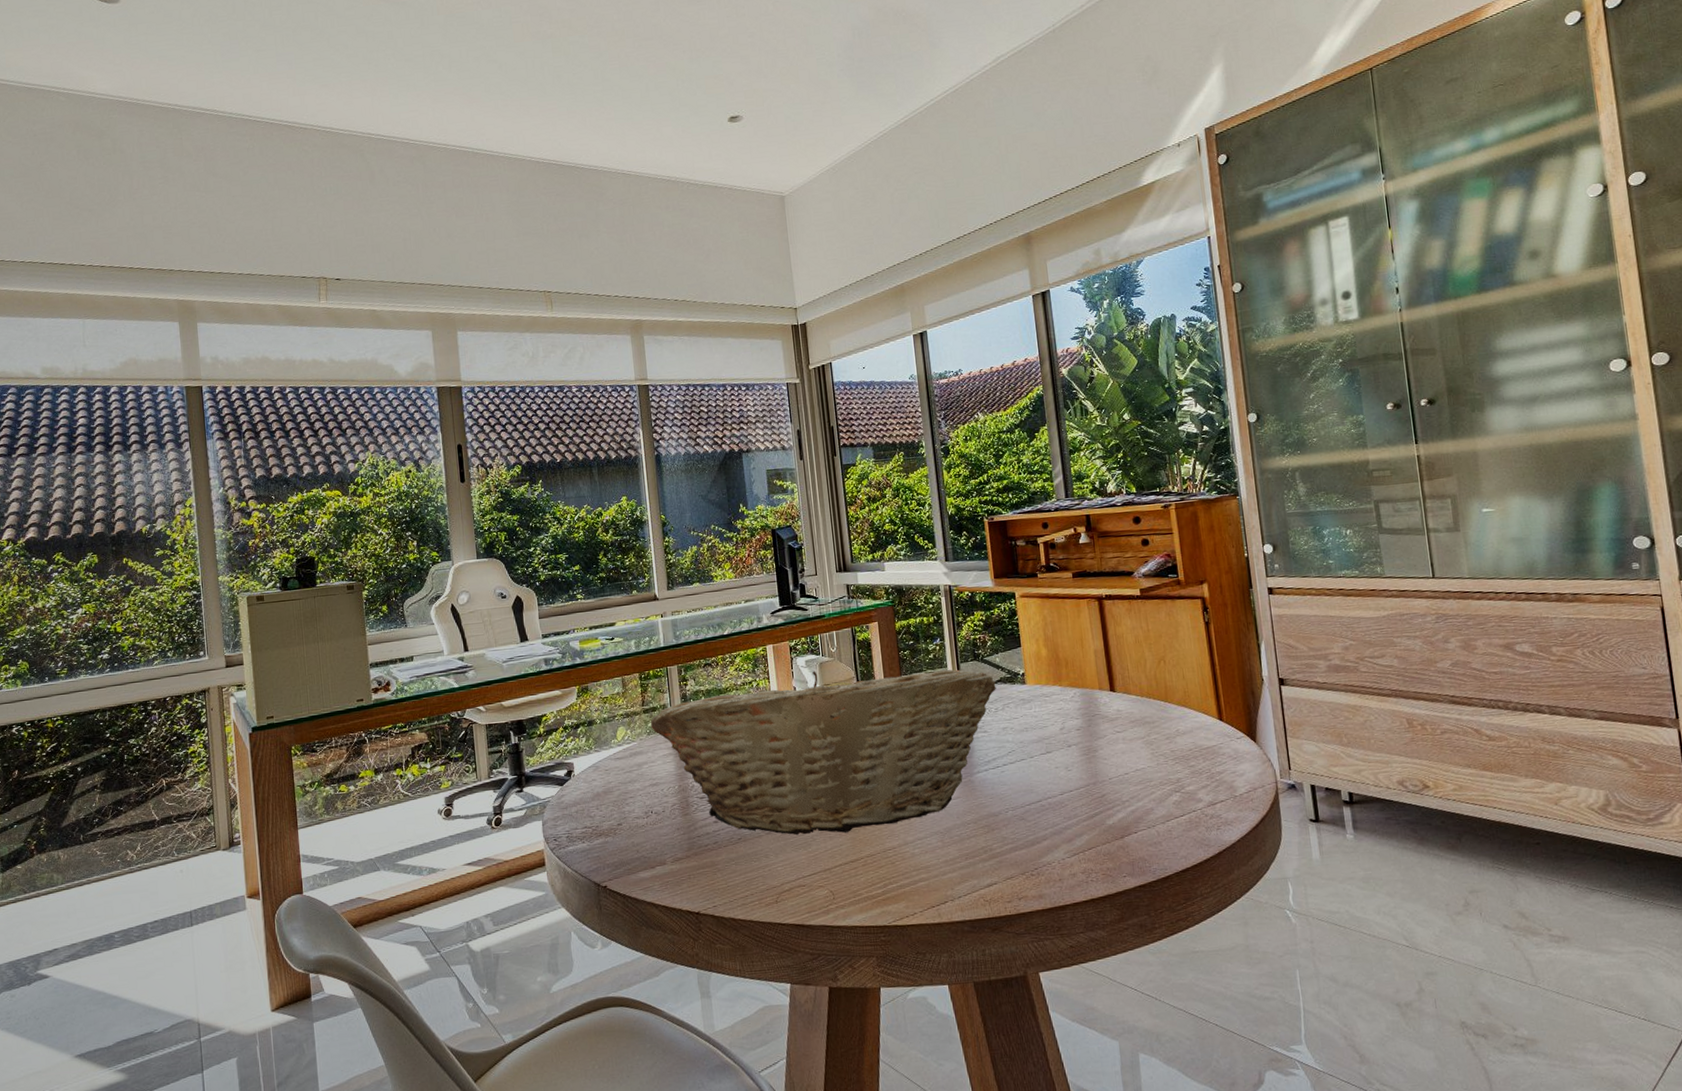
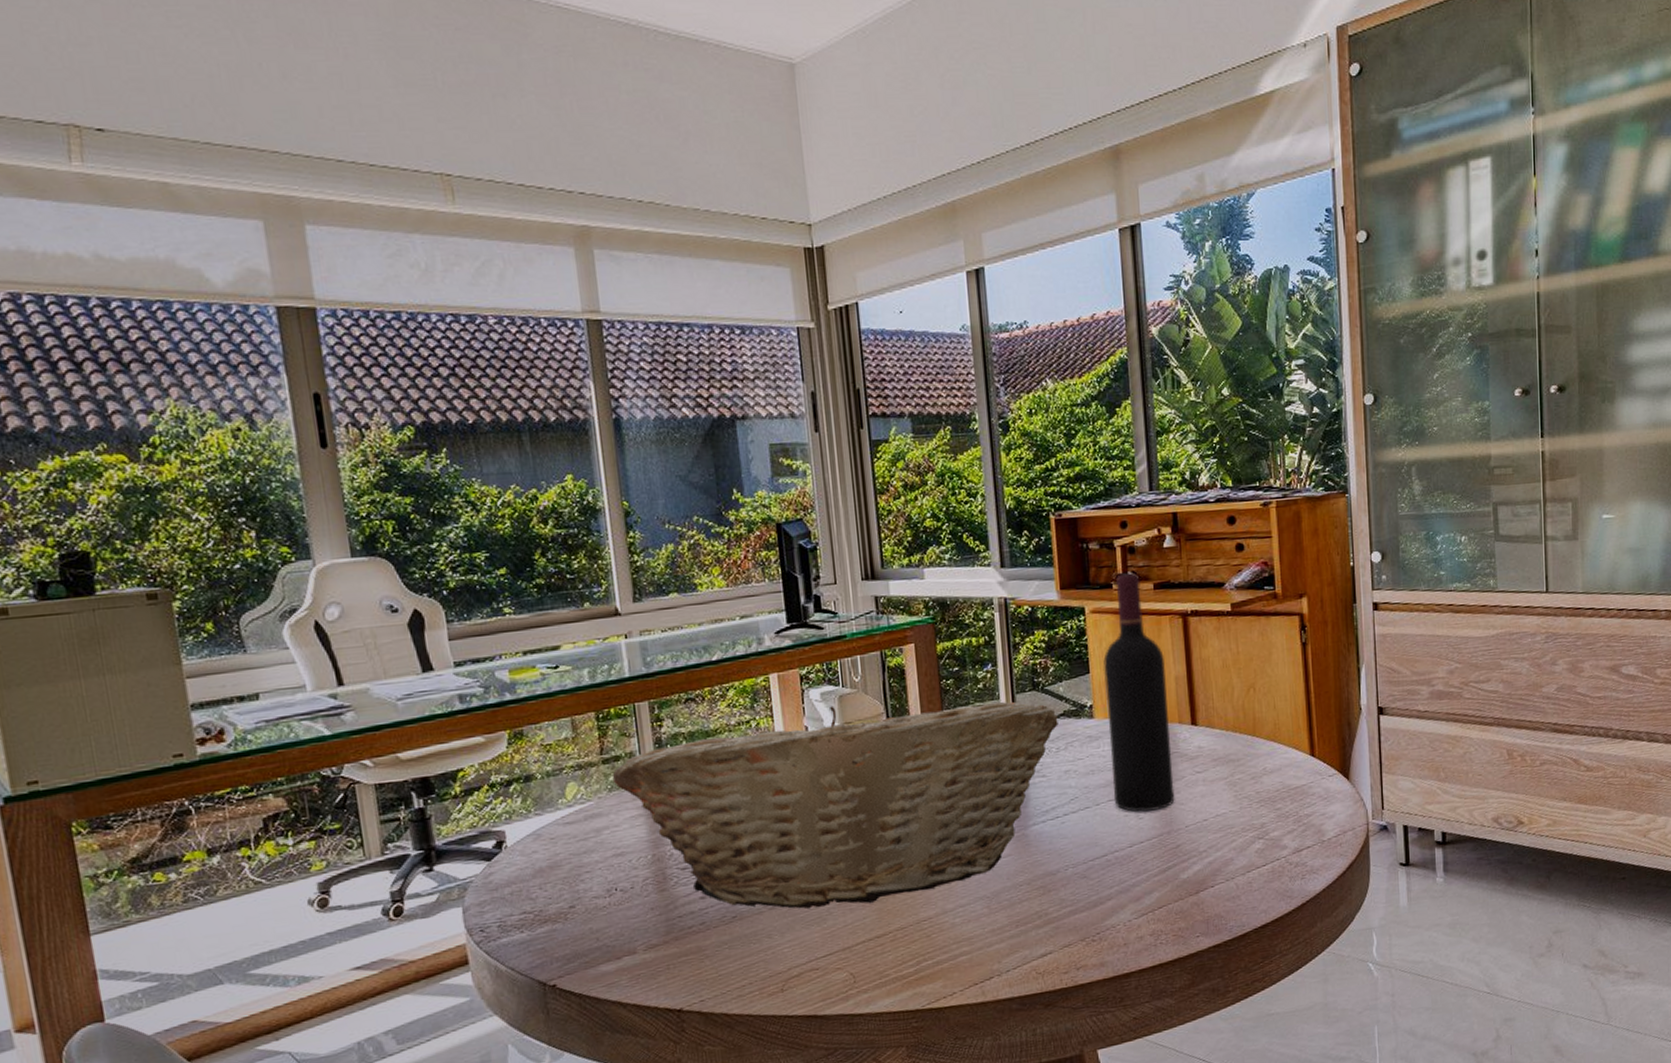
wine bottle: none [1032,564,1099,765] -> present [1102,573,1175,812]

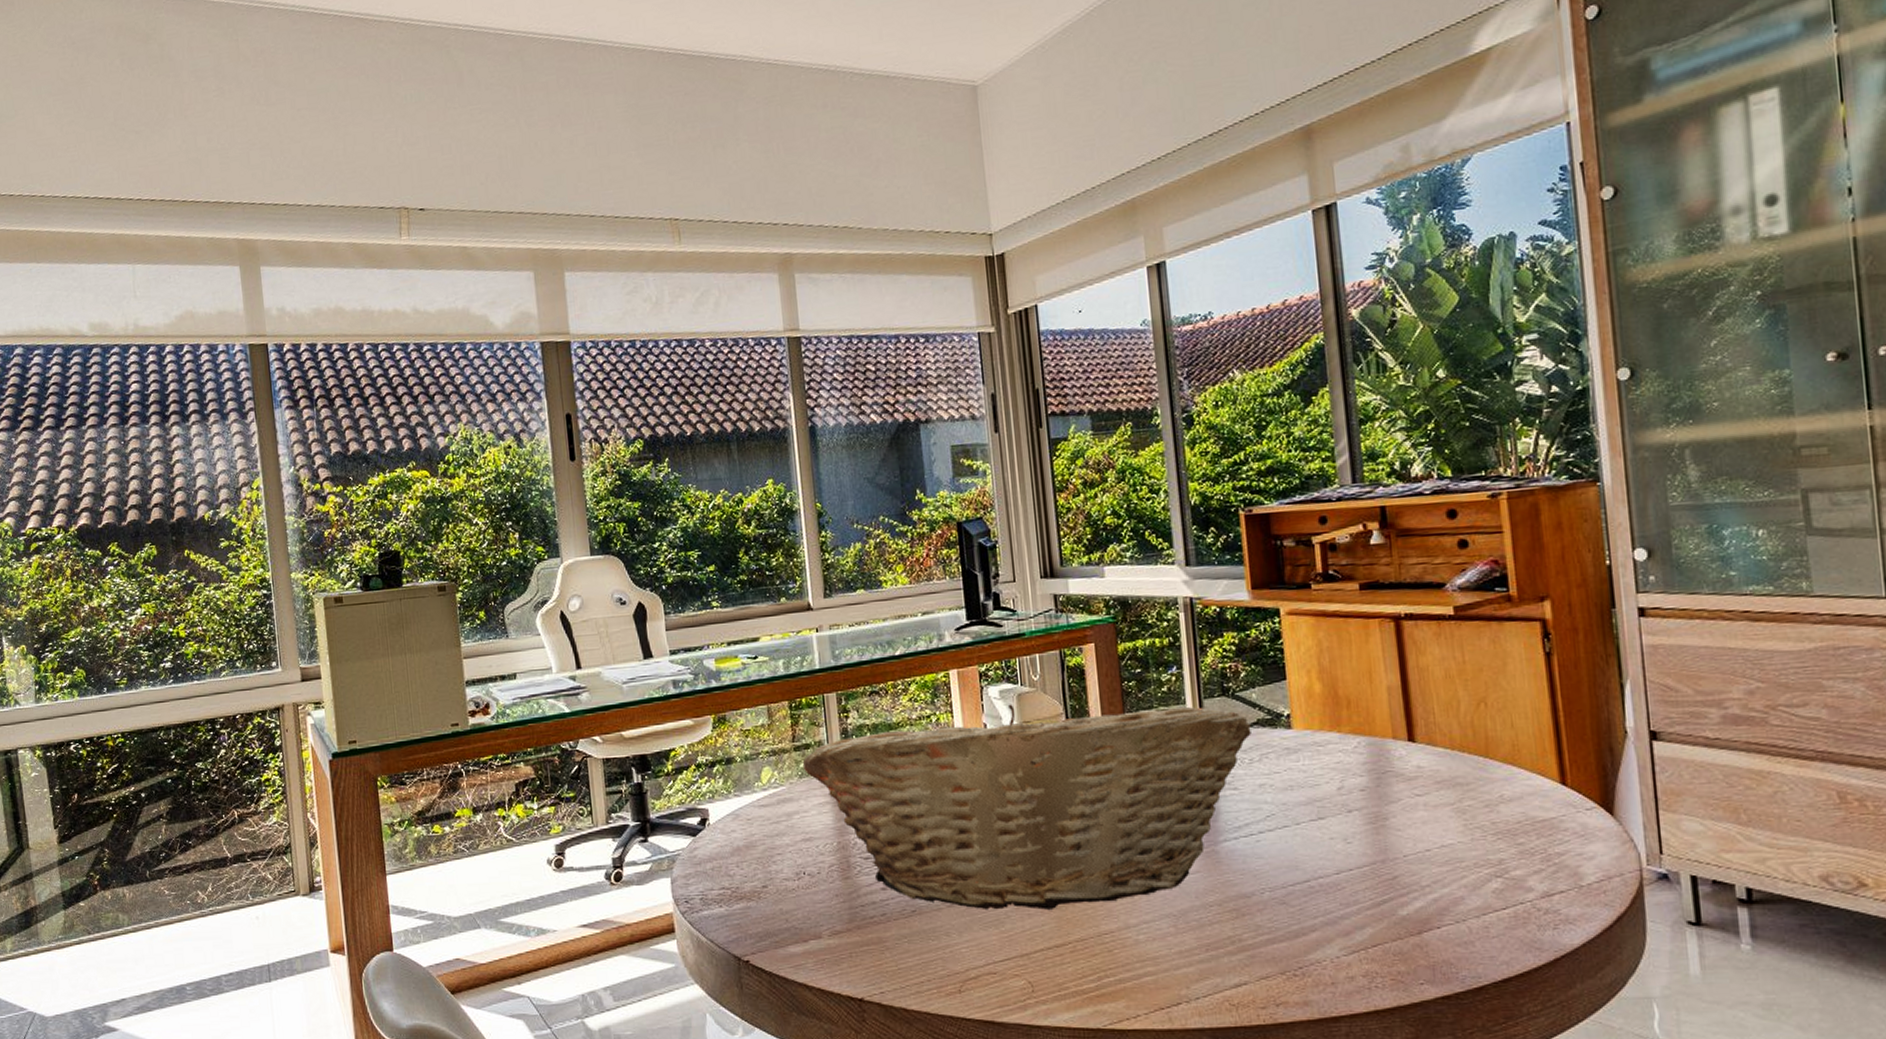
wine bottle: present [1102,573,1175,812] -> none [1301,572,1390,836]

